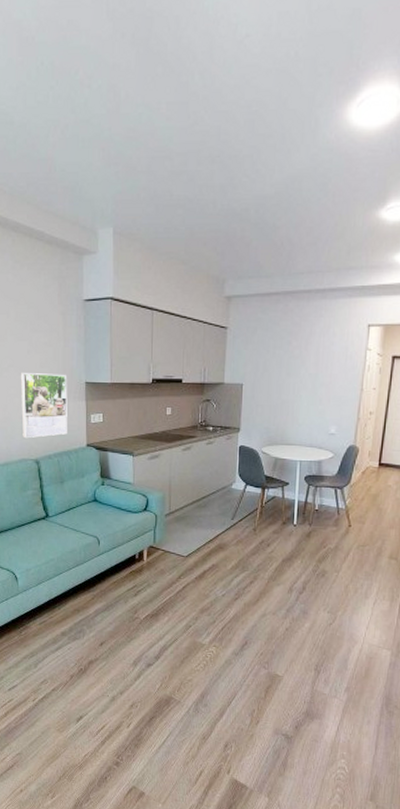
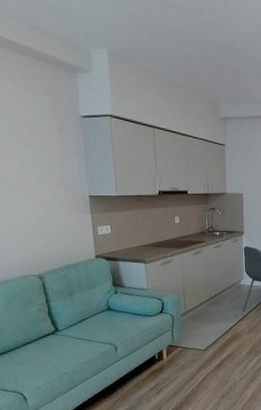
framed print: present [20,373,67,439] -> none [13,188,73,255]

